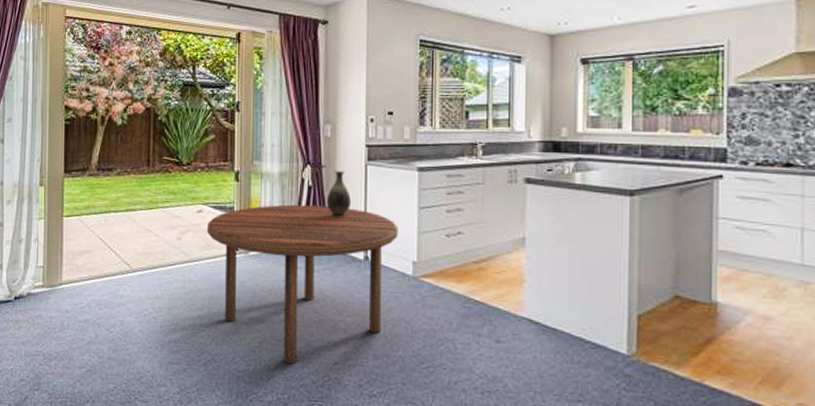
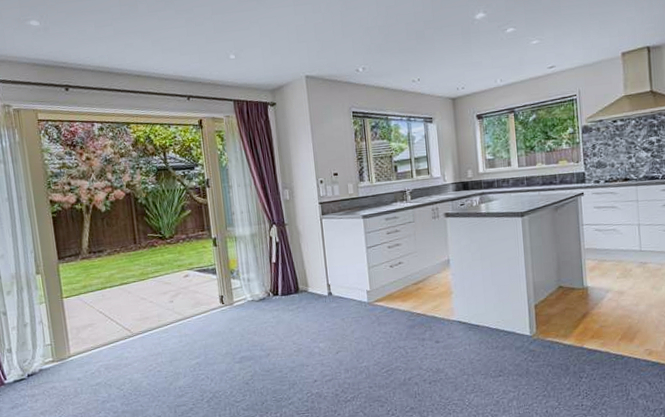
dining table: present [206,204,399,365] -> none [194,255,353,389]
vase: present [326,171,351,217] -> none [292,226,313,264]

